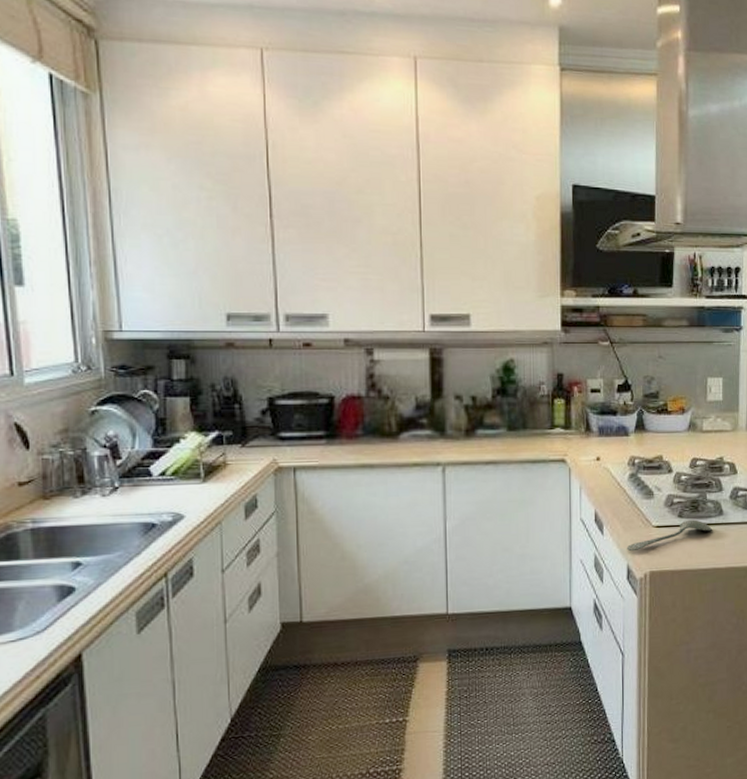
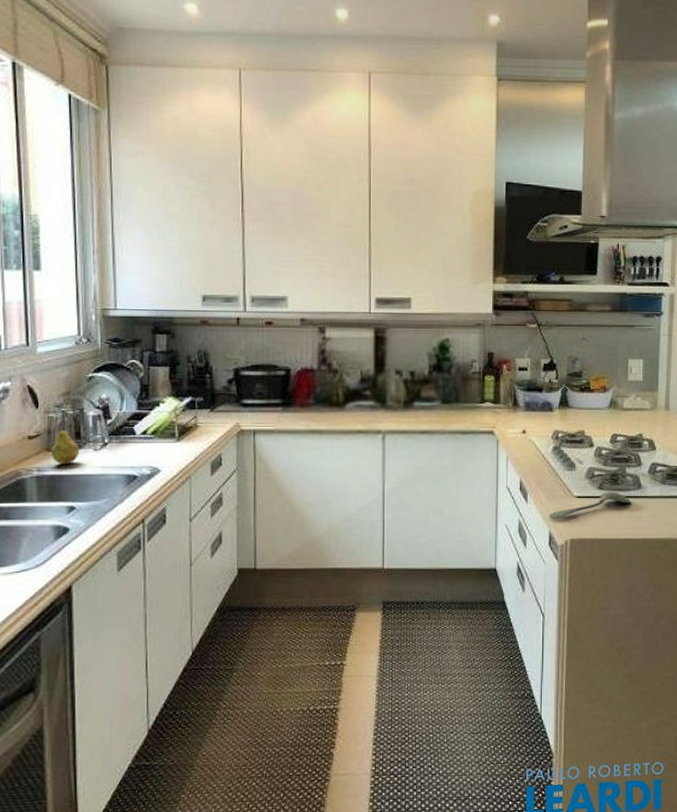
fruit: none [48,470,84,514] -> present [51,427,80,465]

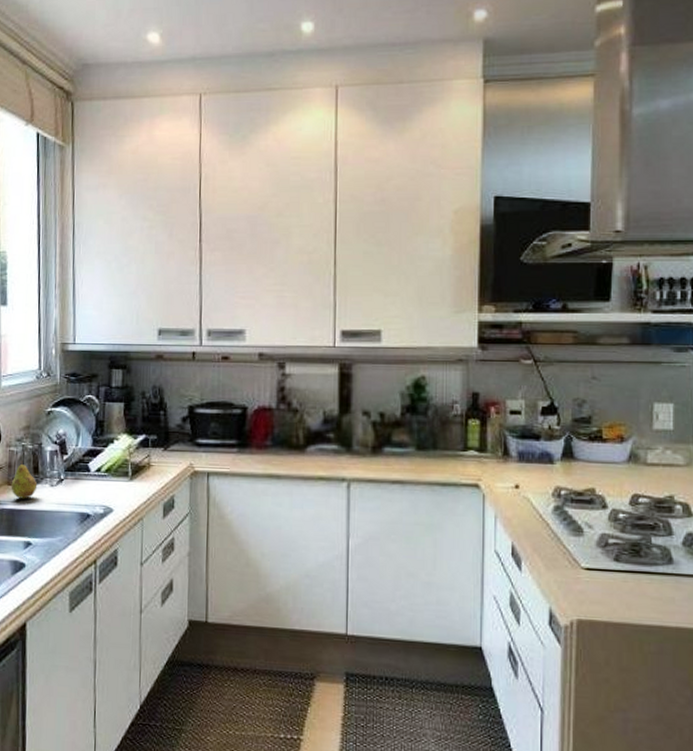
spoon: present [549,492,630,519] -> none [548,565,658,594]

